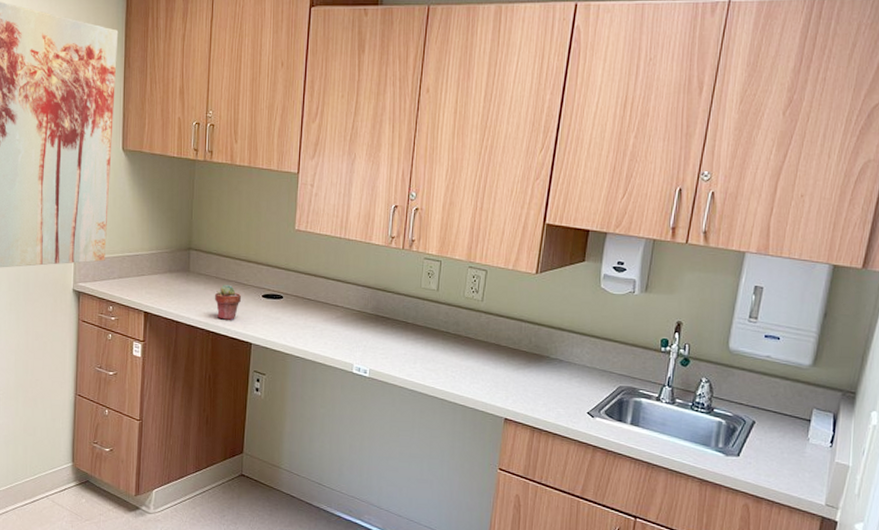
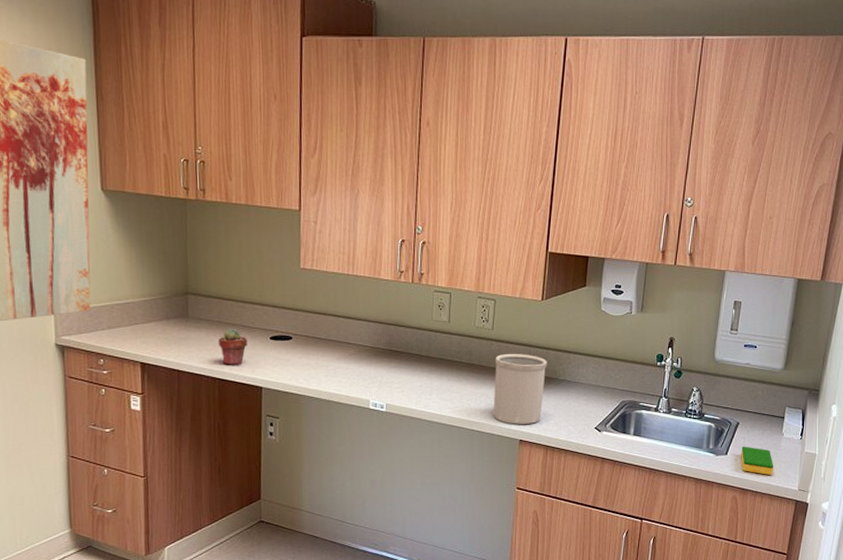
utensil holder: none [478,327,538,402] -> present [493,354,547,424]
dish sponge: none [756,448,796,485] -> present [741,446,774,476]

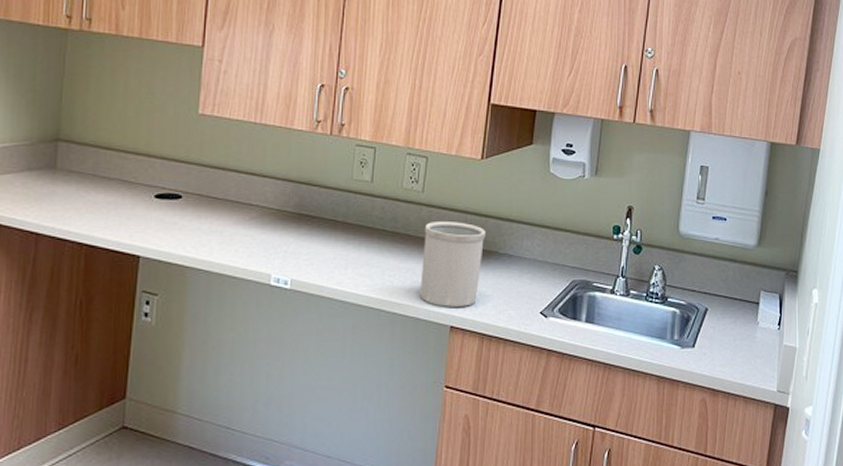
potted succulent: present [217,328,248,365] -> none [89,183,128,228]
dish sponge: present [741,446,774,476] -> none [710,337,749,374]

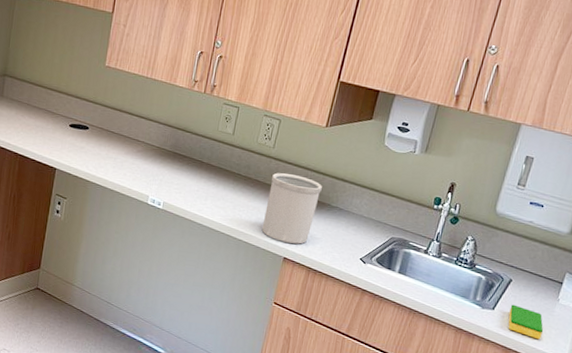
dish sponge: none [710,337,749,374] -> present [508,304,544,340]

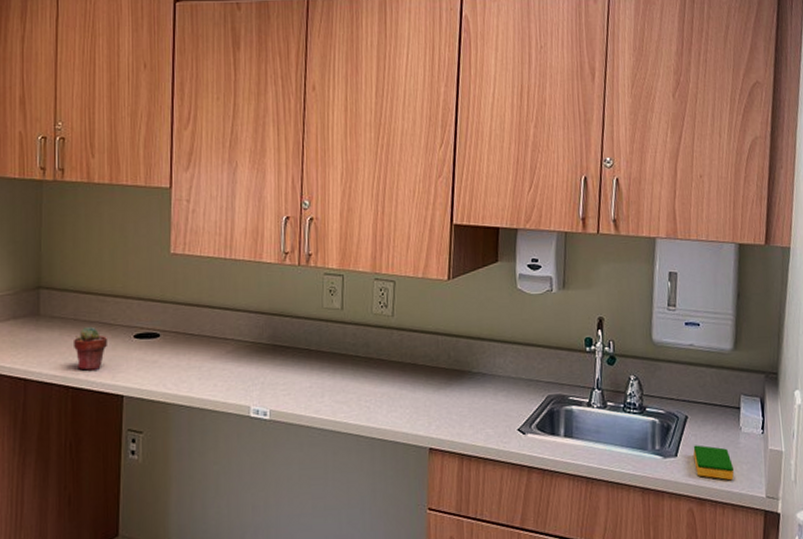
potted succulent: none [24,111,51,146] -> present [72,326,108,371]
utensil holder: present [261,173,322,244] -> none [396,343,458,429]

